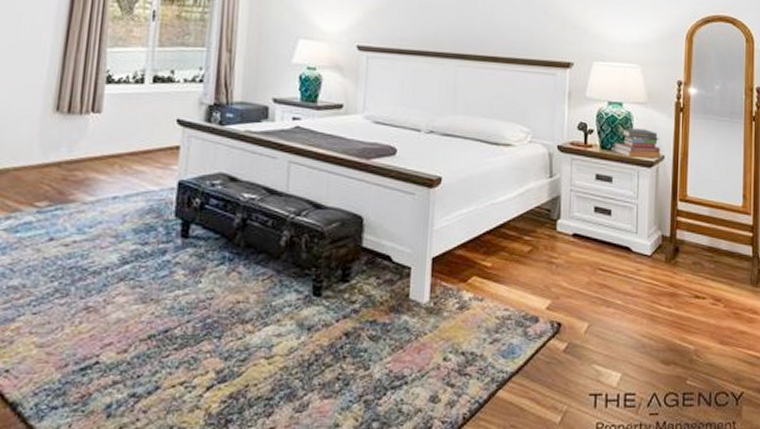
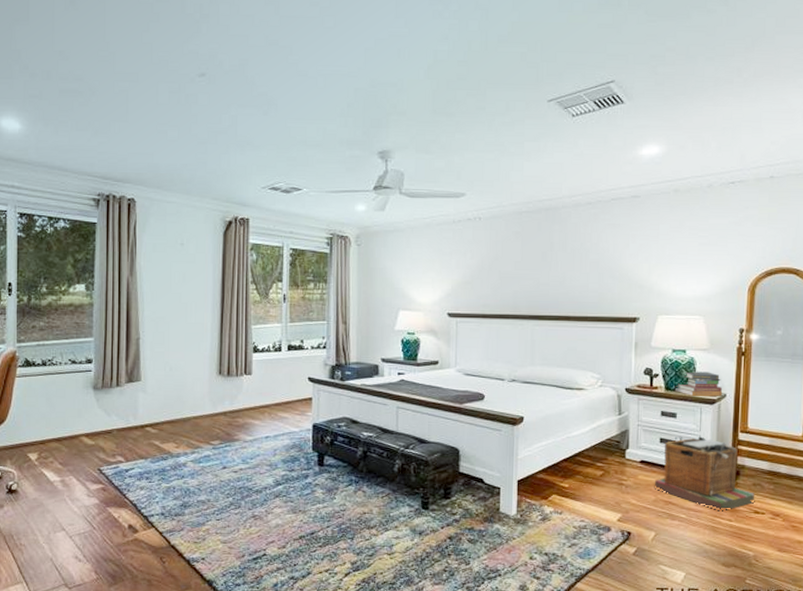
clothes hamper: none [587,205,694,296] -> present [654,436,754,511]

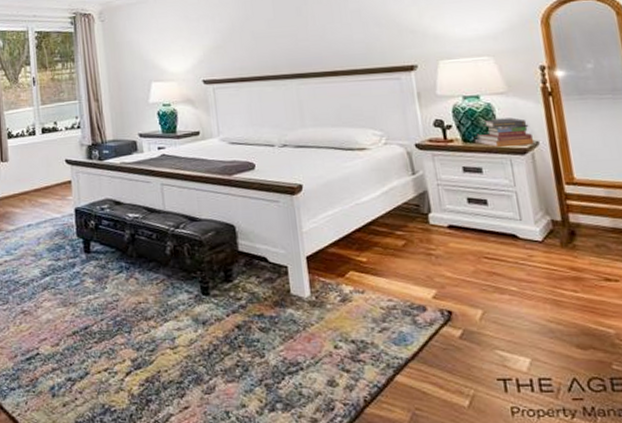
clothes hamper: present [654,436,754,511] -> none [469,192,602,281]

